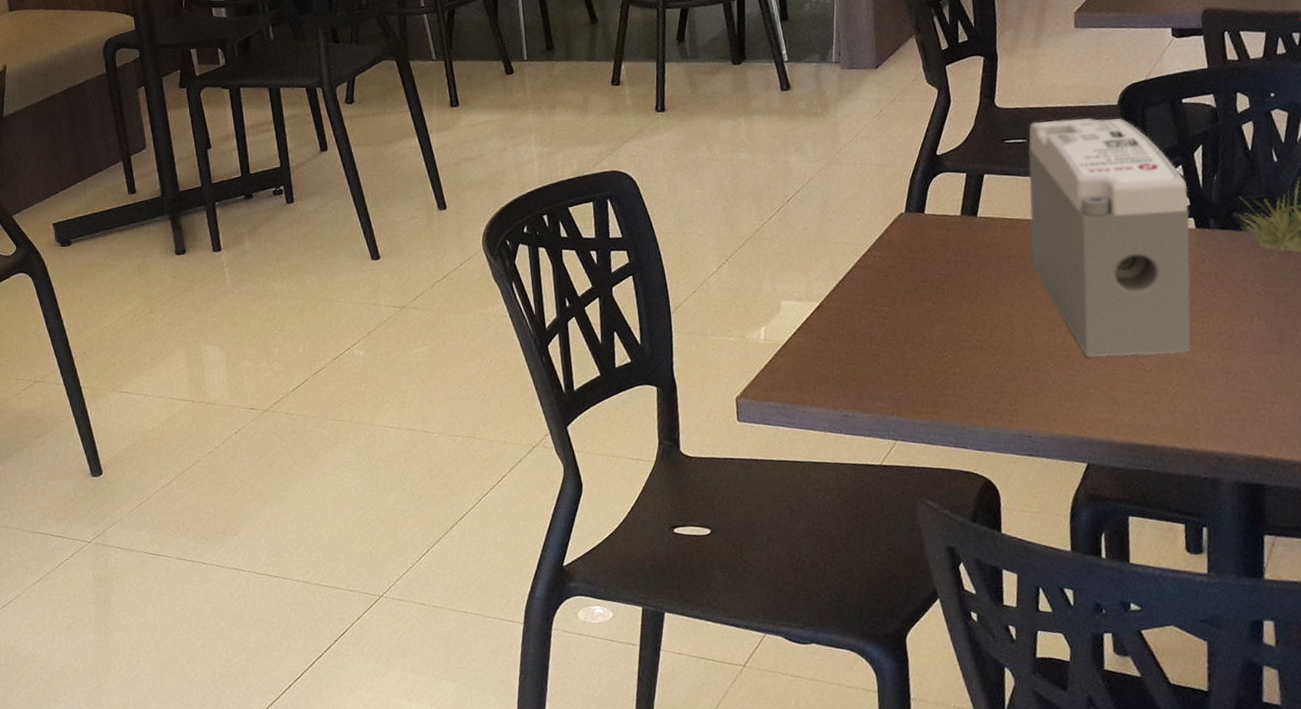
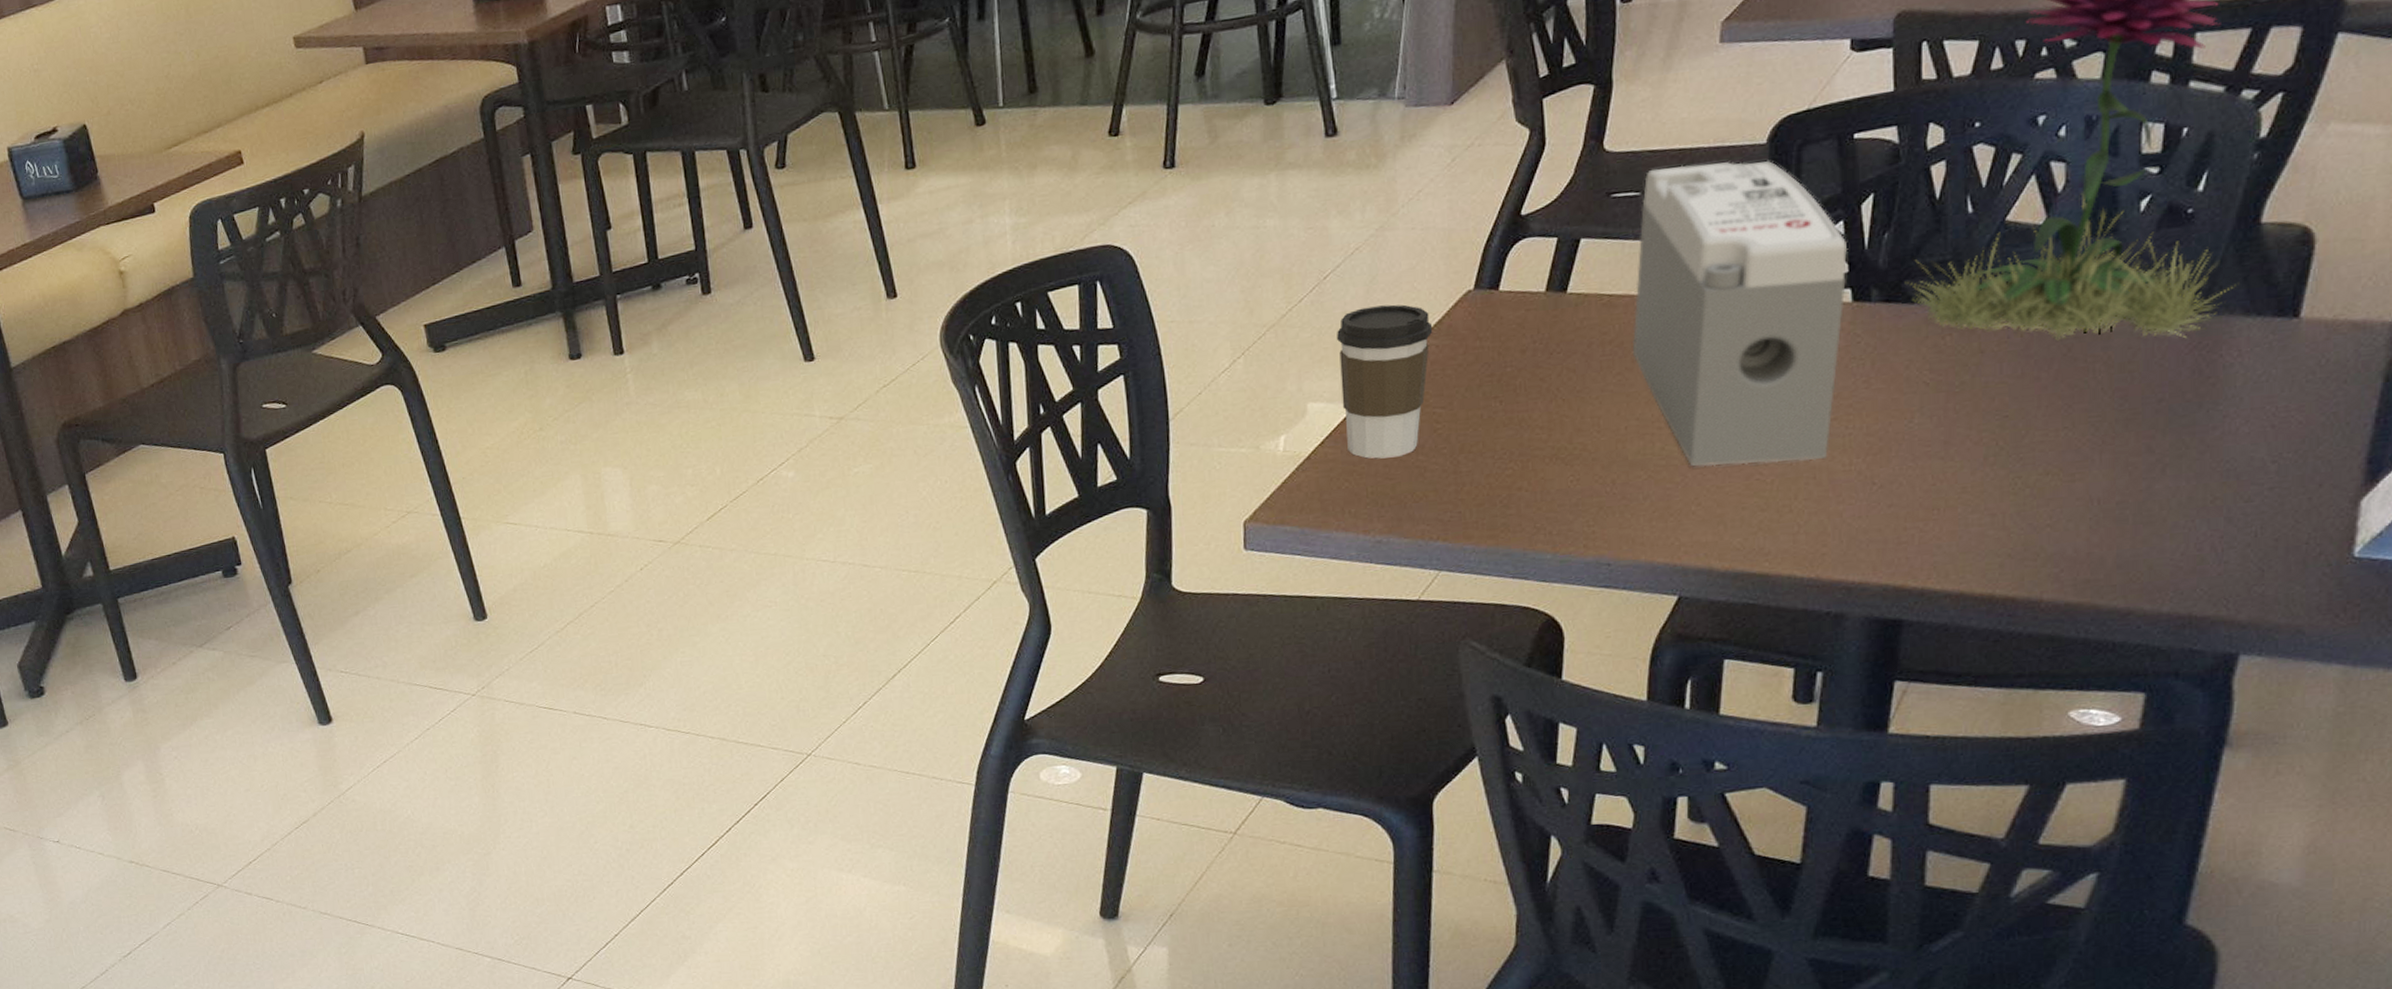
coffee cup: none [800,223,876,347] -> present [1336,304,1433,459]

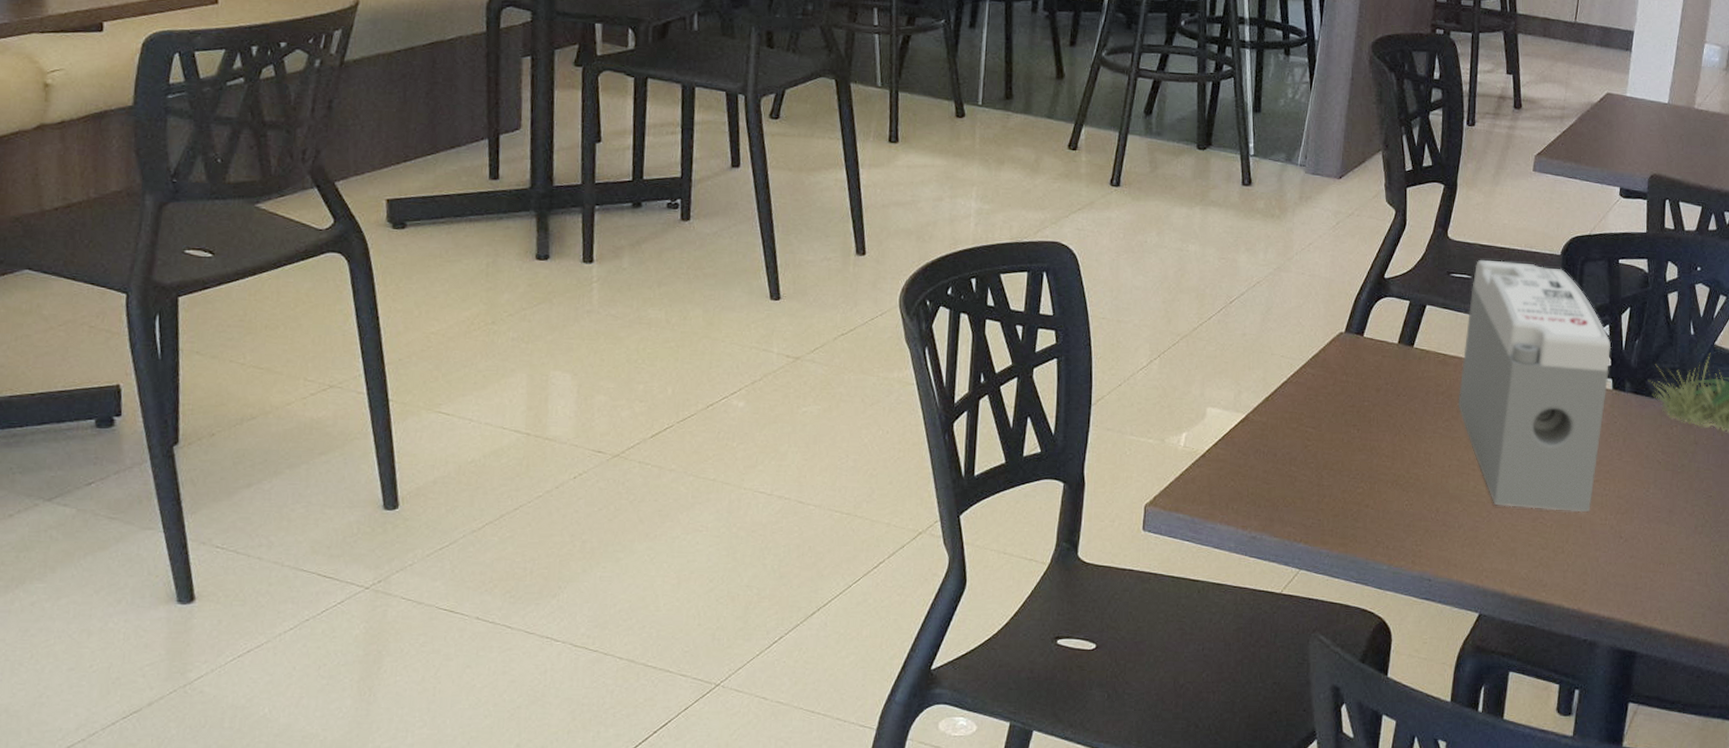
coffee cup: present [1336,304,1433,459] -> none [1235,333,1311,465]

